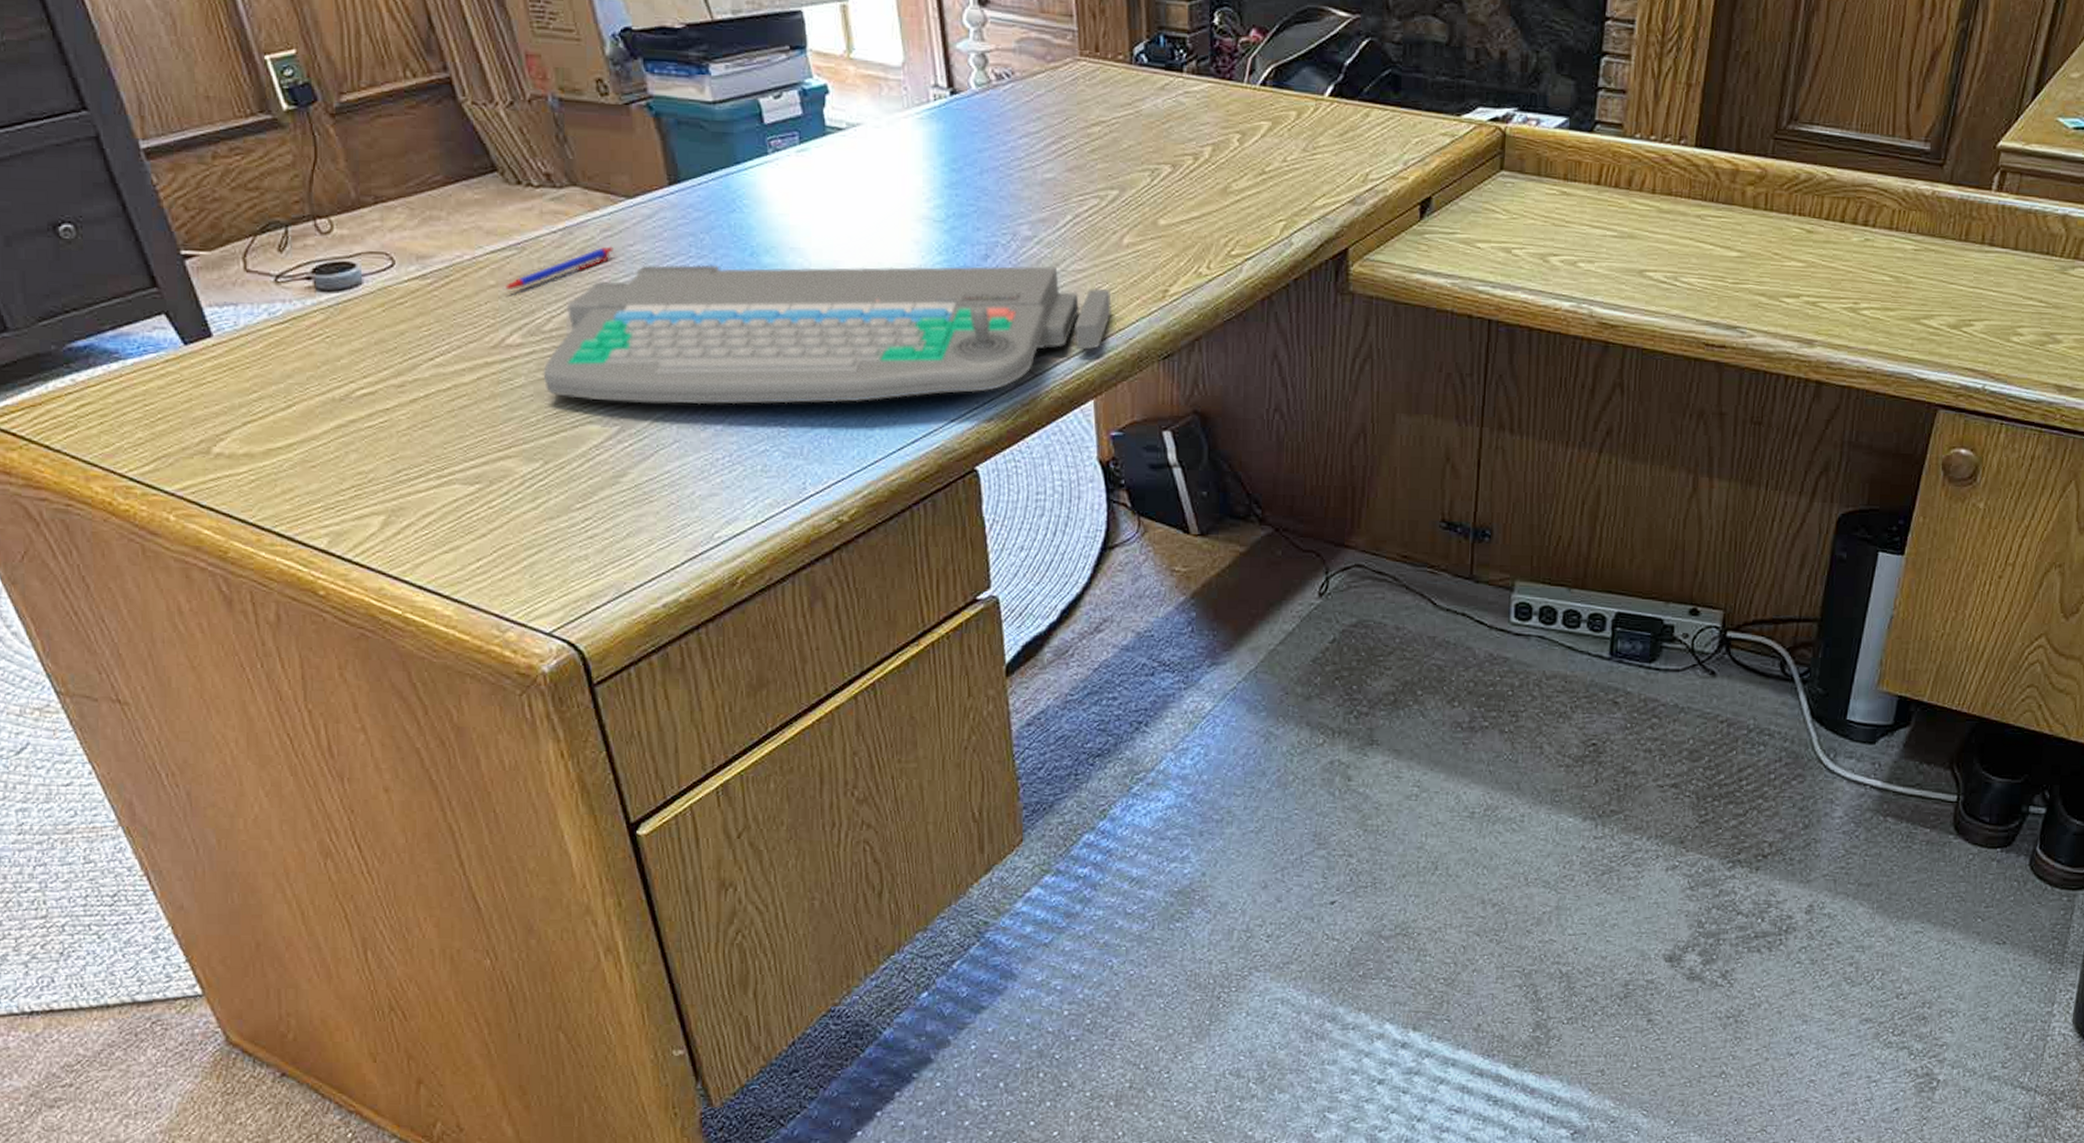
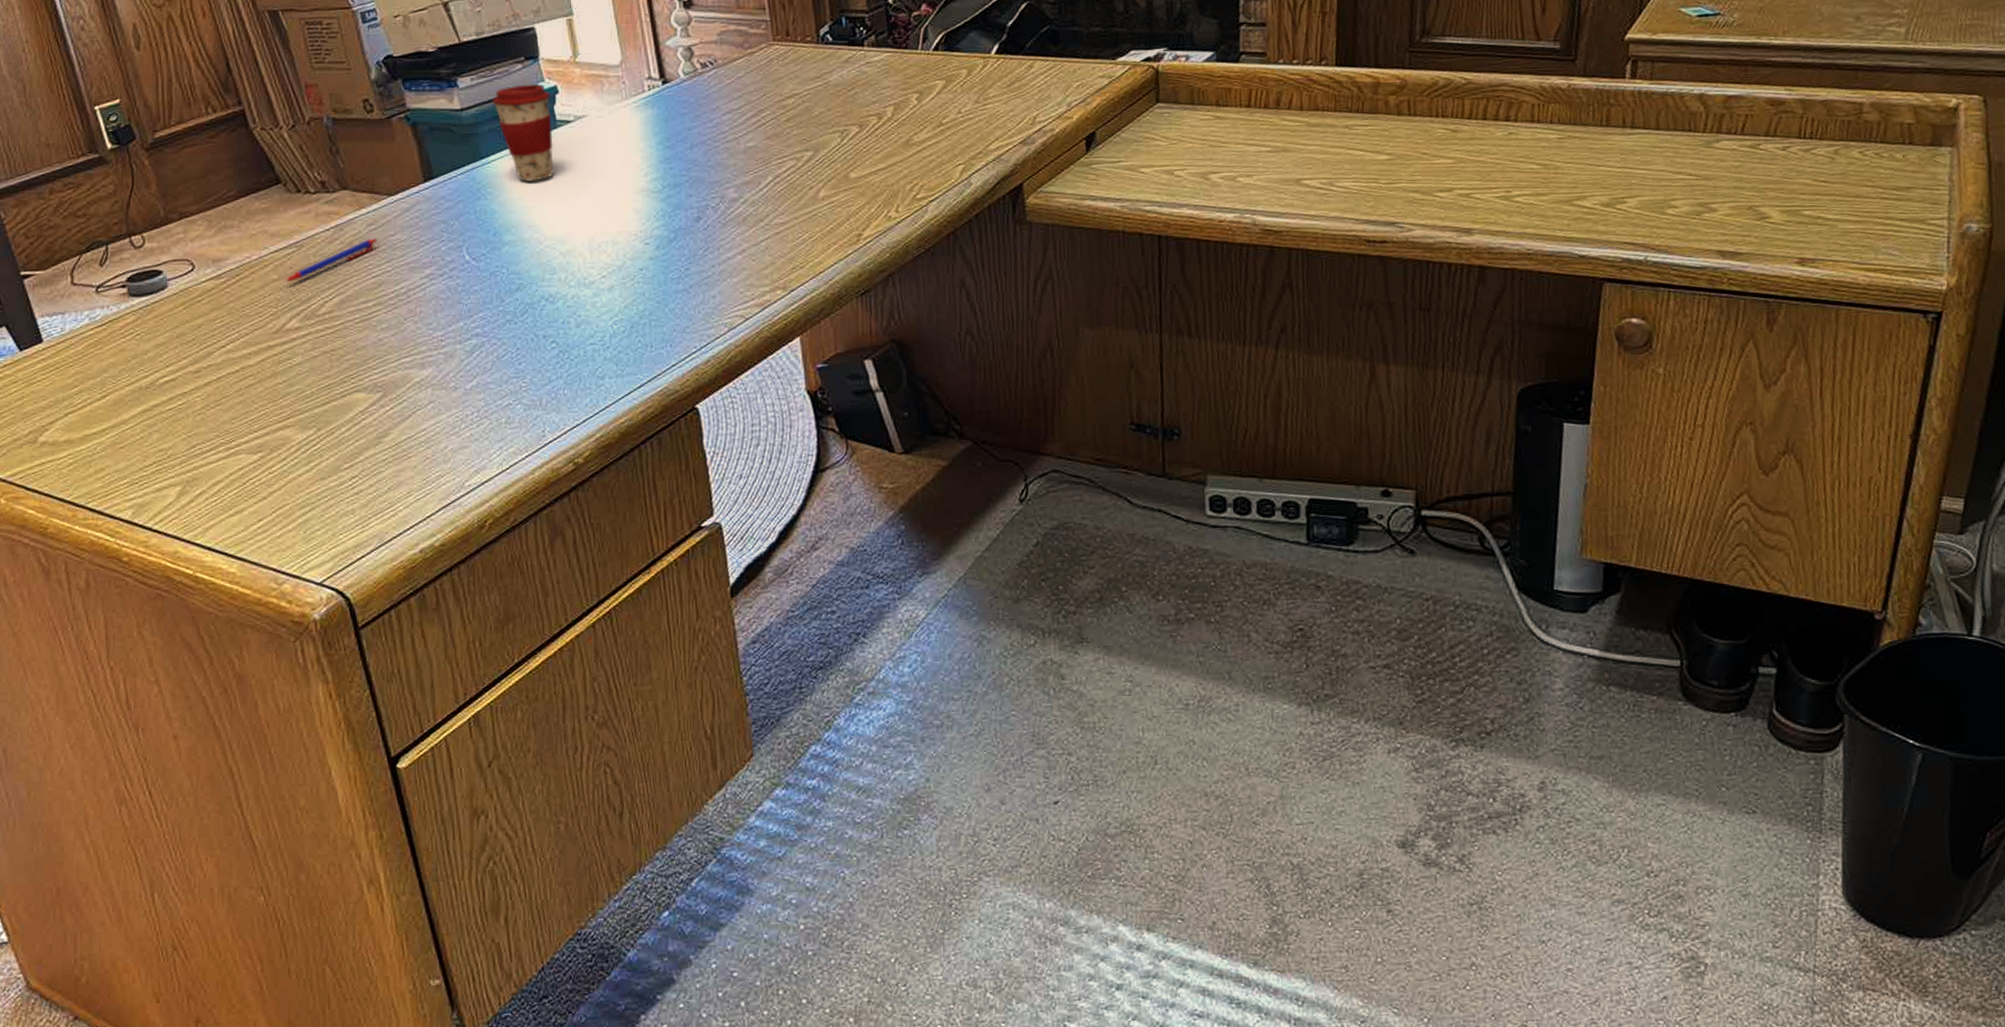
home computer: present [543,264,1113,405] -> none [317,221,813,372]
coffee cup: none [751,79,822,196] -> present [492,83,554,182]

